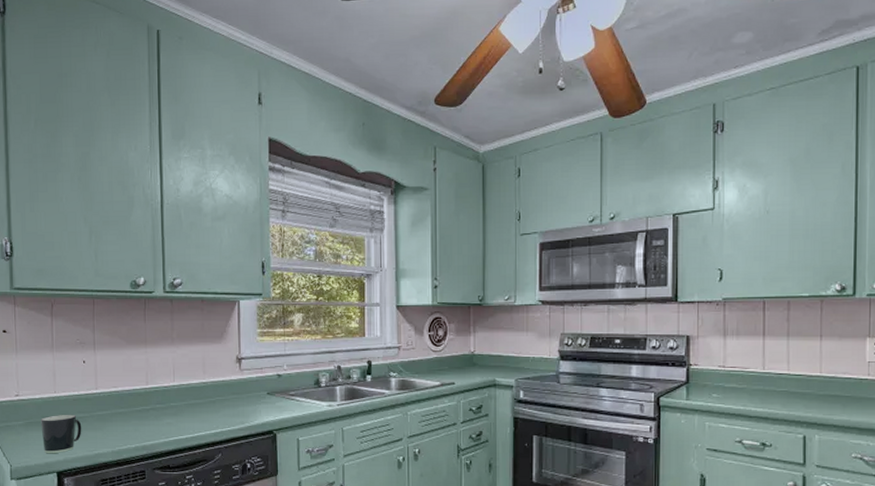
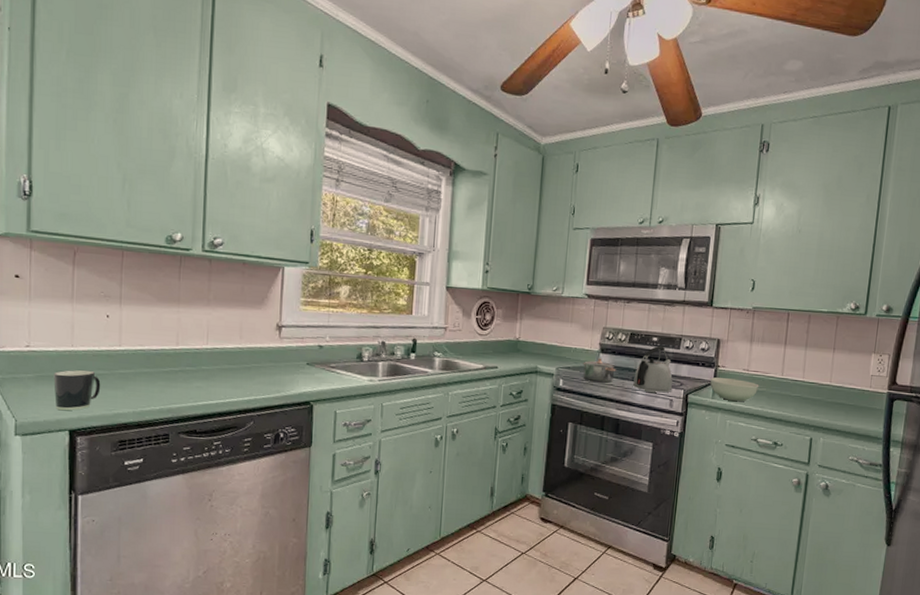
cooking pot: none [543,366,579,391] -> present [583,358,616,383]
kettle: none [597,347,642,399] -> present [632,345,673,394]
bowl: none [682,377,738,402] -> present [709,377,759,402]

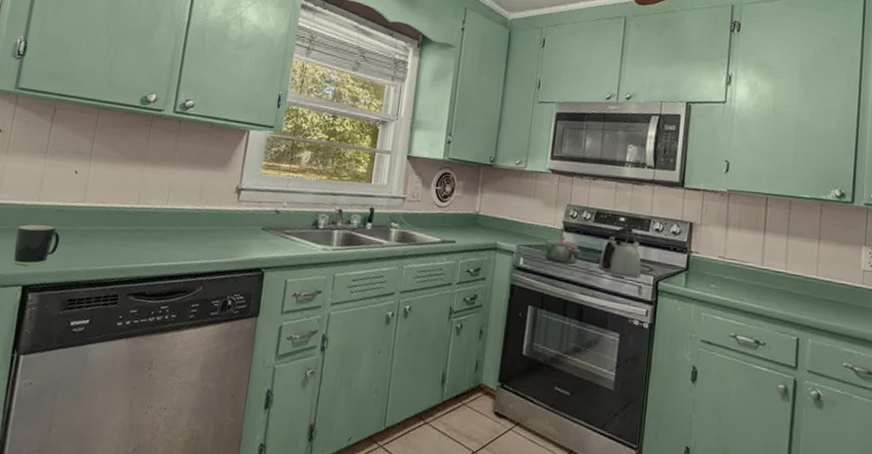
bowl: present [709,377,759,402] -> none [682,264,737,293]

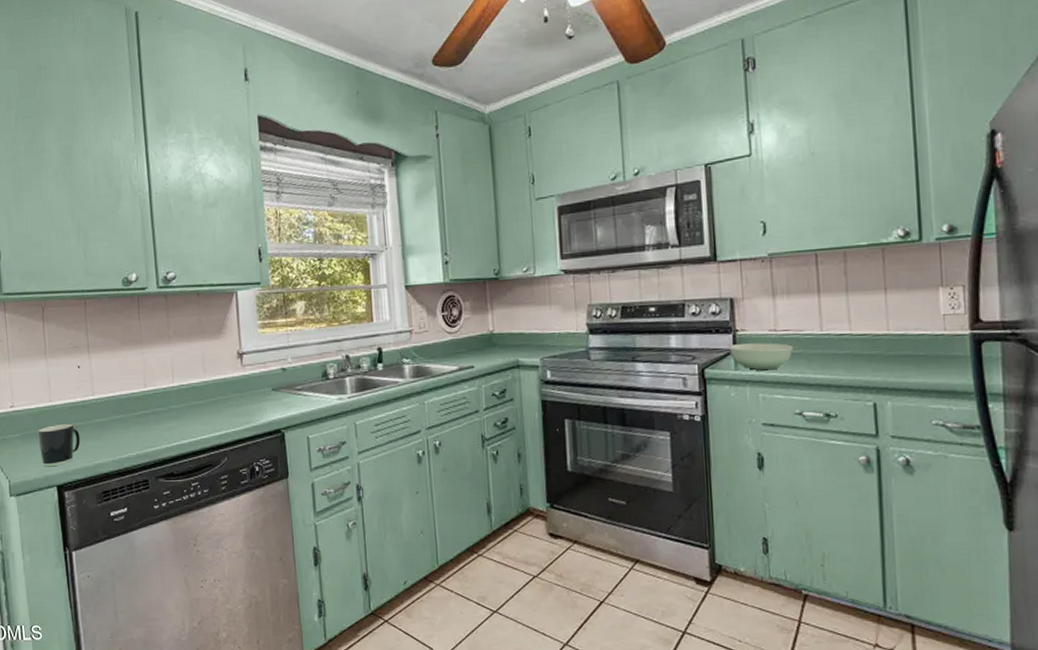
cooking pot: present [545,237,581,264] -> none [570,340,612,369]
kettle: present [597,226,642,279] -> none [633,316,684,374]
bowl: none [682,264,737,293] -> present [728,342,794,371]

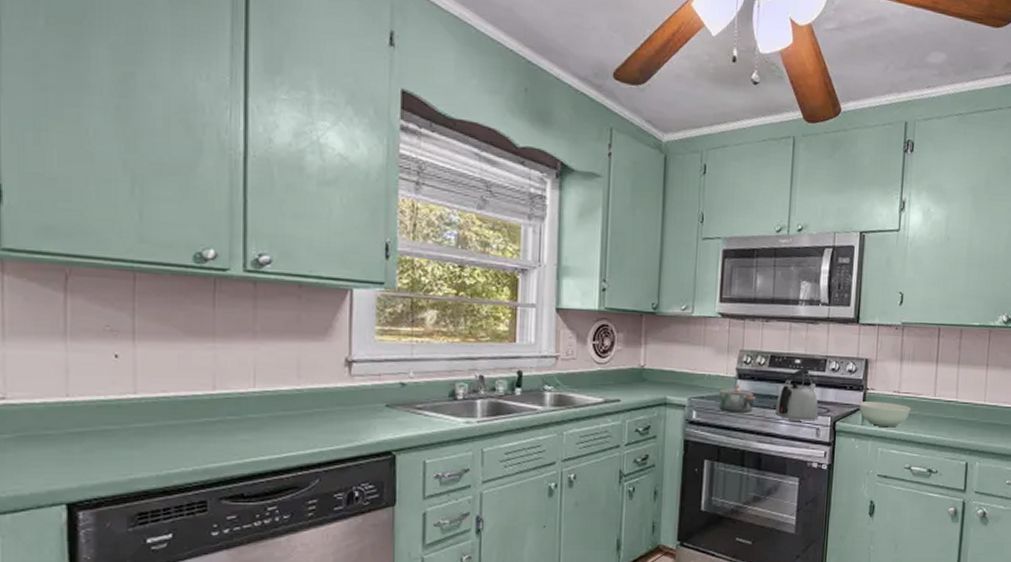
mug: present [37,423,81,467] -> none [42,425,110,479]
cooking pot: none [570,340,612,369] -> present [718,385,756,413]
kettle: none [633,316,684,374] -> present [774,368,819,422]

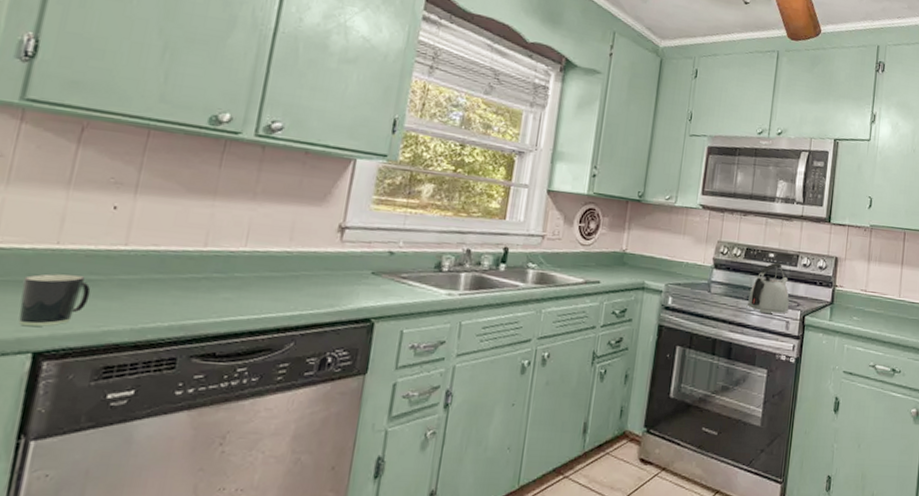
mug: none [42,425,110,479] -> present [18,273,91,327]
cooking pot: present [718,385,756,413] -> none [694,274,730,302]
bowl: present [858,401,911,428] -> none [827,298,877,325]

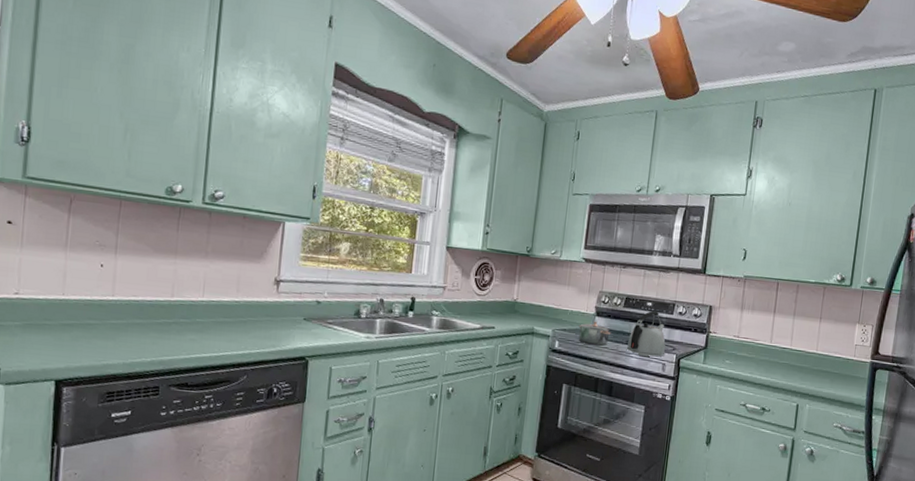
mug: present [18,273,91,327] -> none [41,319,91,361]
cooking pot: none [694,274,730,302] -> present [578,321,611,346]

